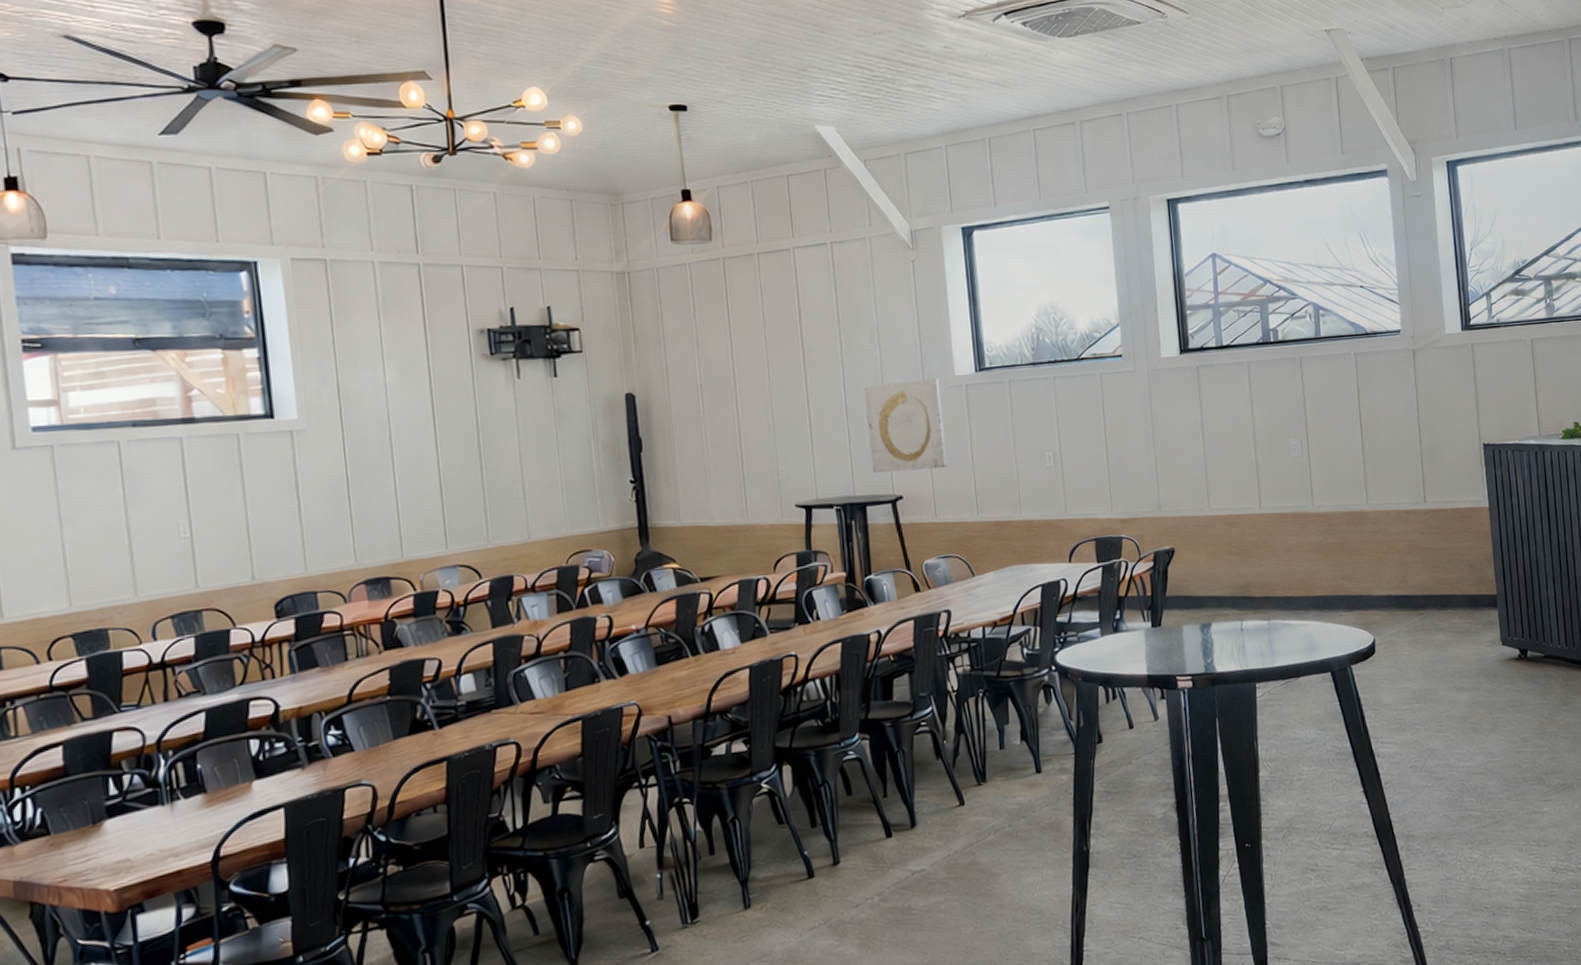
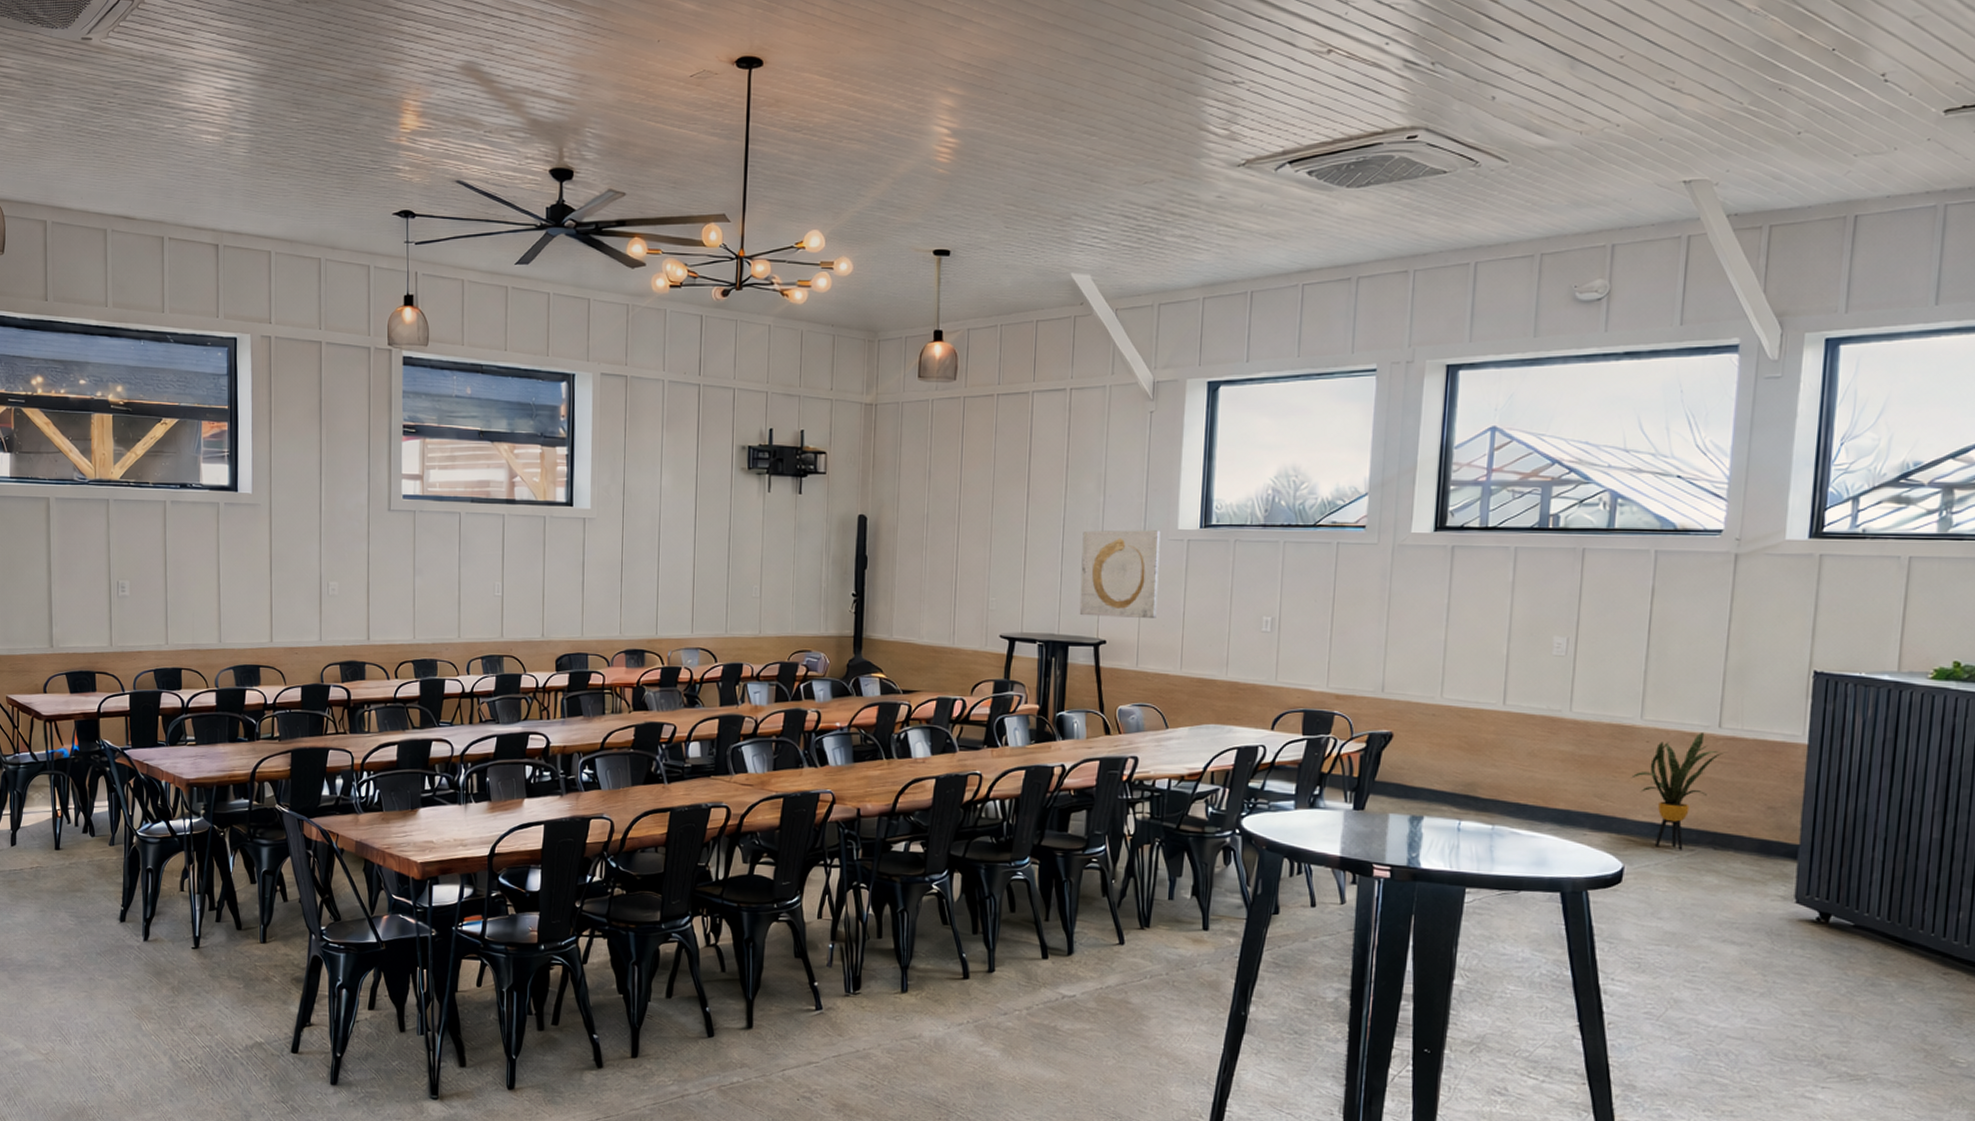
house plant: none [1368,509,1435,617] -> present [1631,733,1728,850]

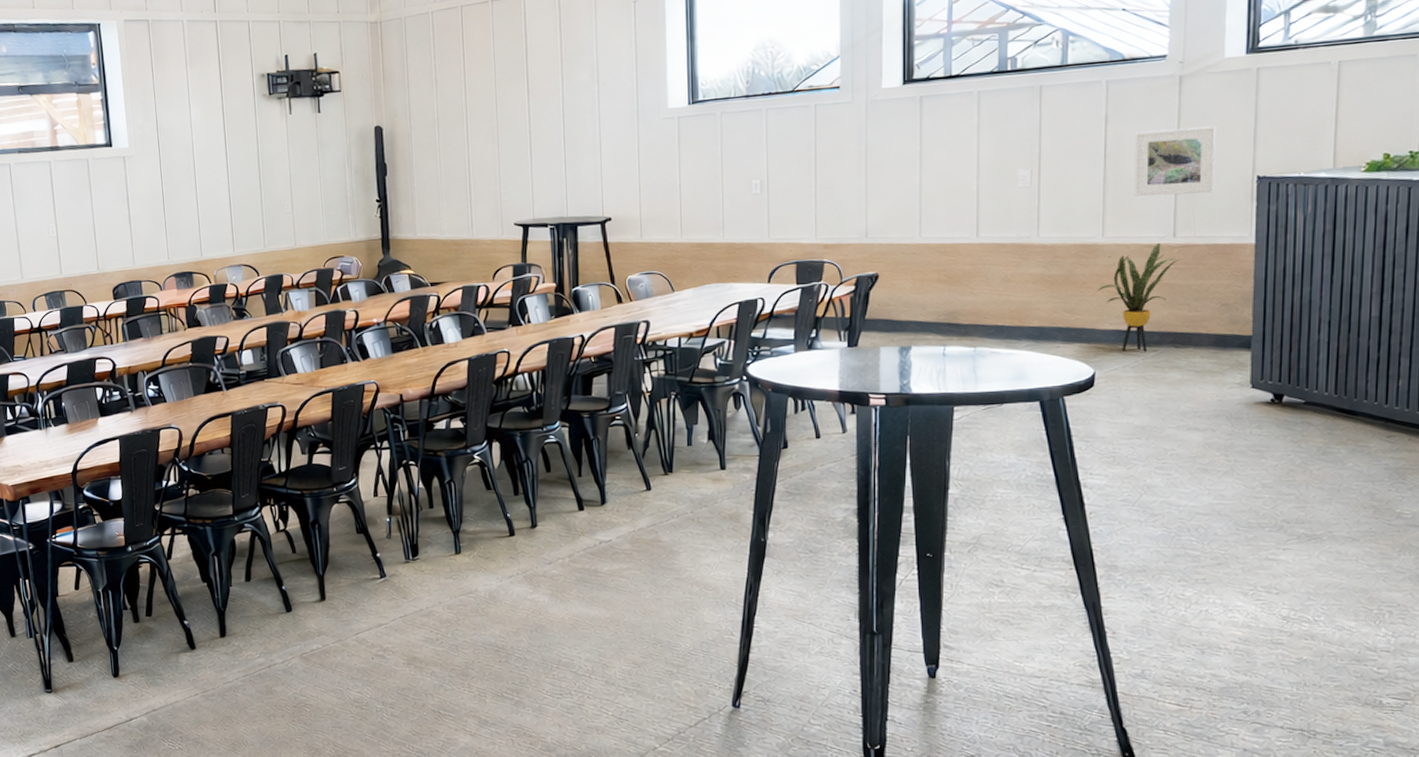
wall art: present [1079,530,1161,618] -> none [581,111,655,198]
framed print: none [1678,610,1773,684] -> present [1134,126,1217,196]

